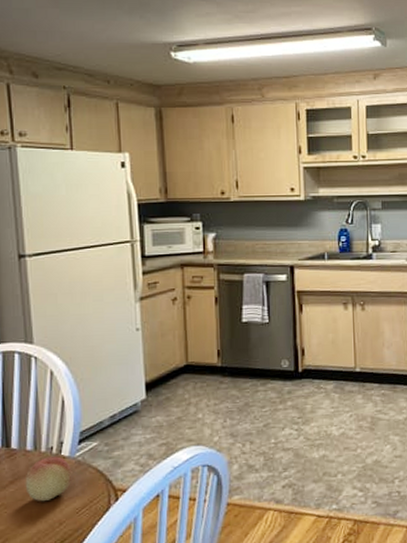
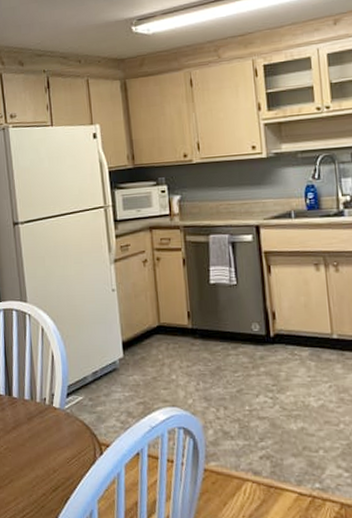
fruit: present [25,456,73,502] -> none [24,407,63,449]

